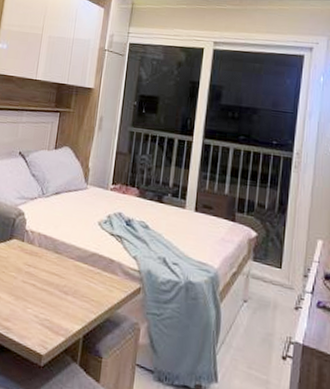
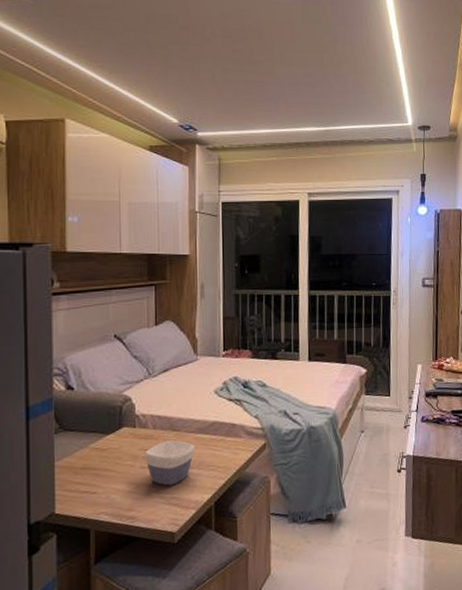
bowl: none [27,261,73,307] -> present [145,440,196,486]

